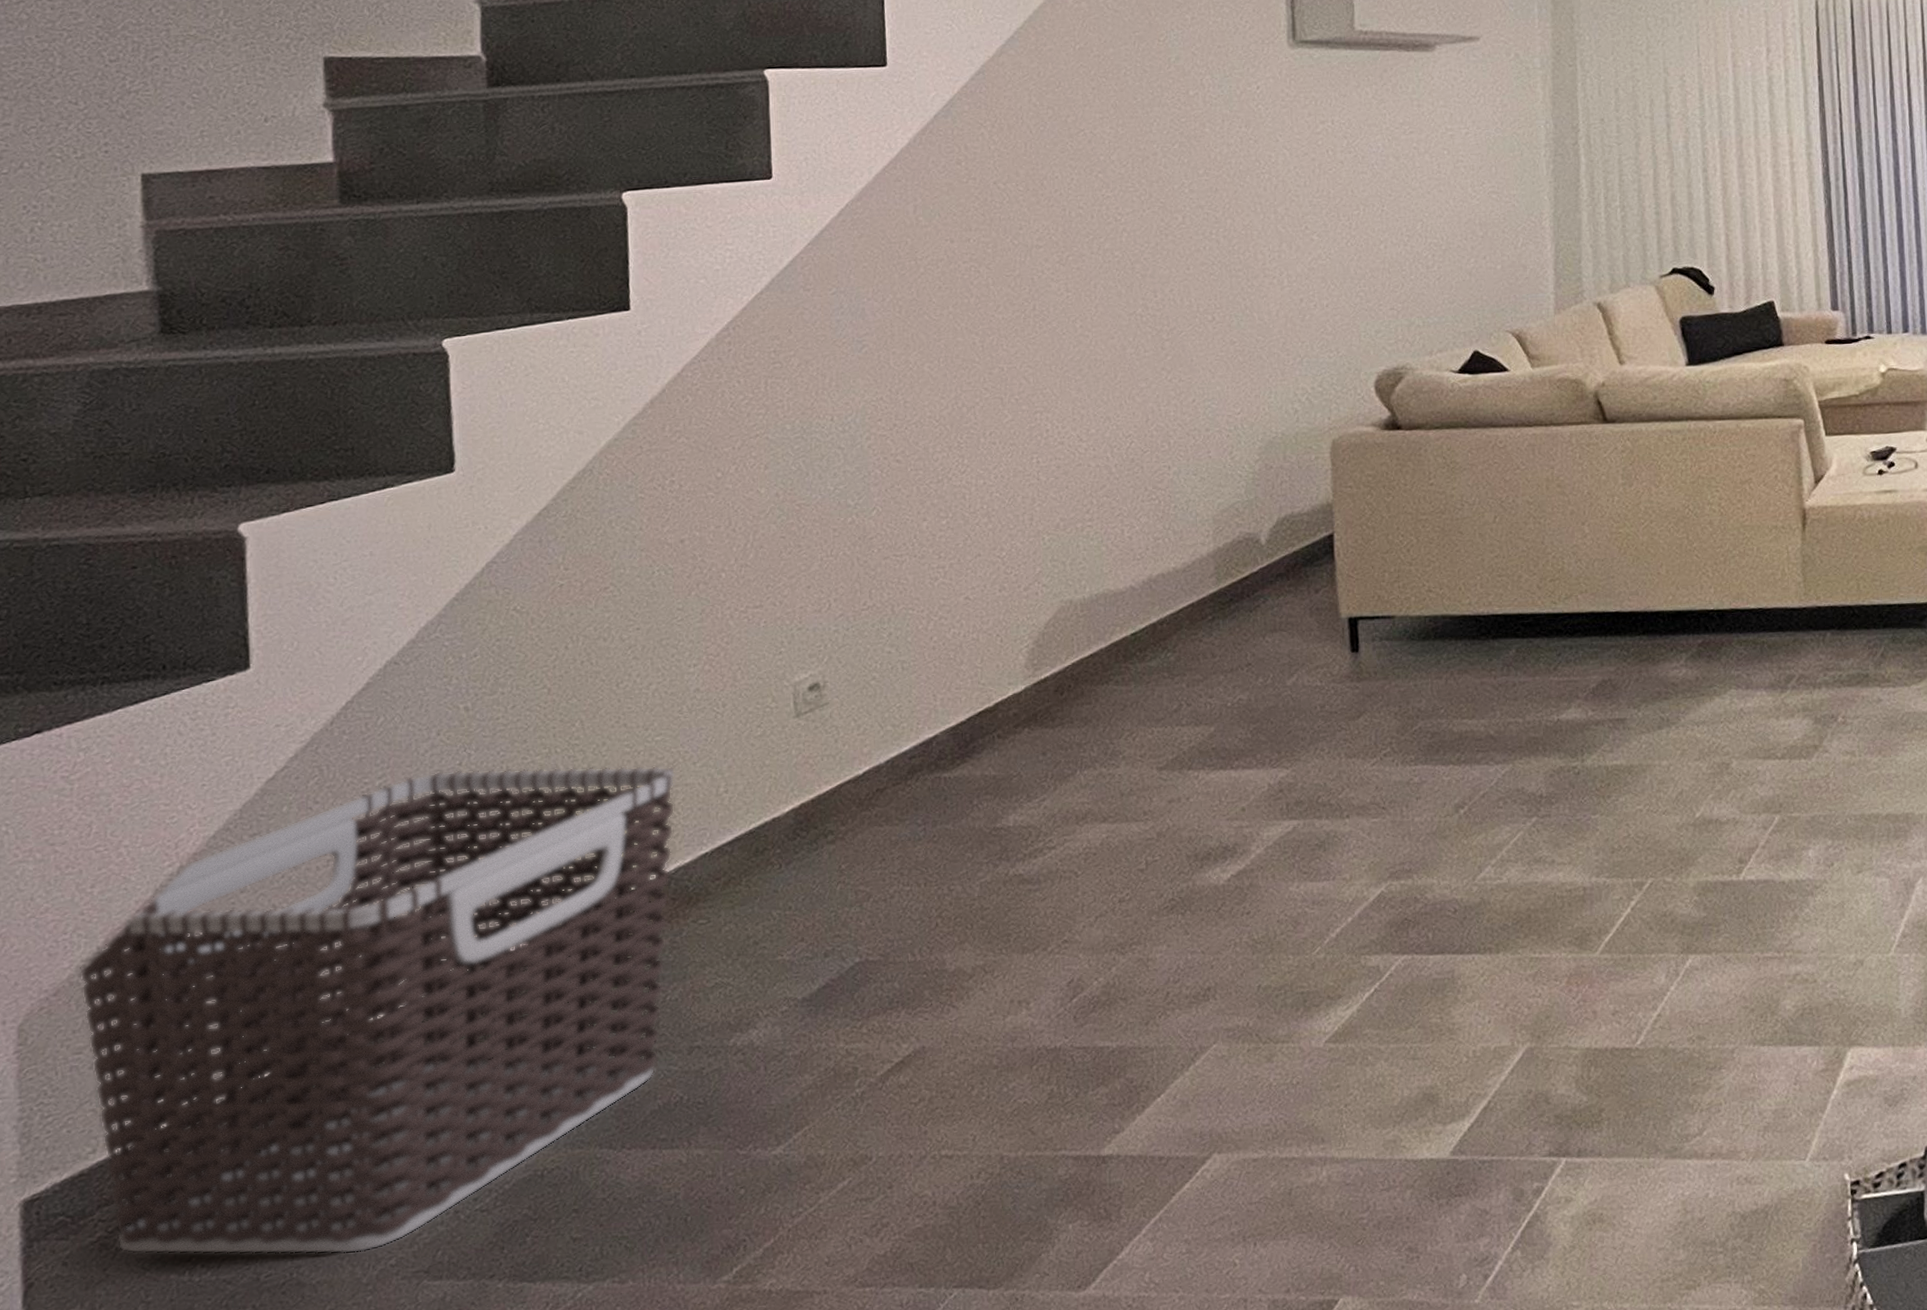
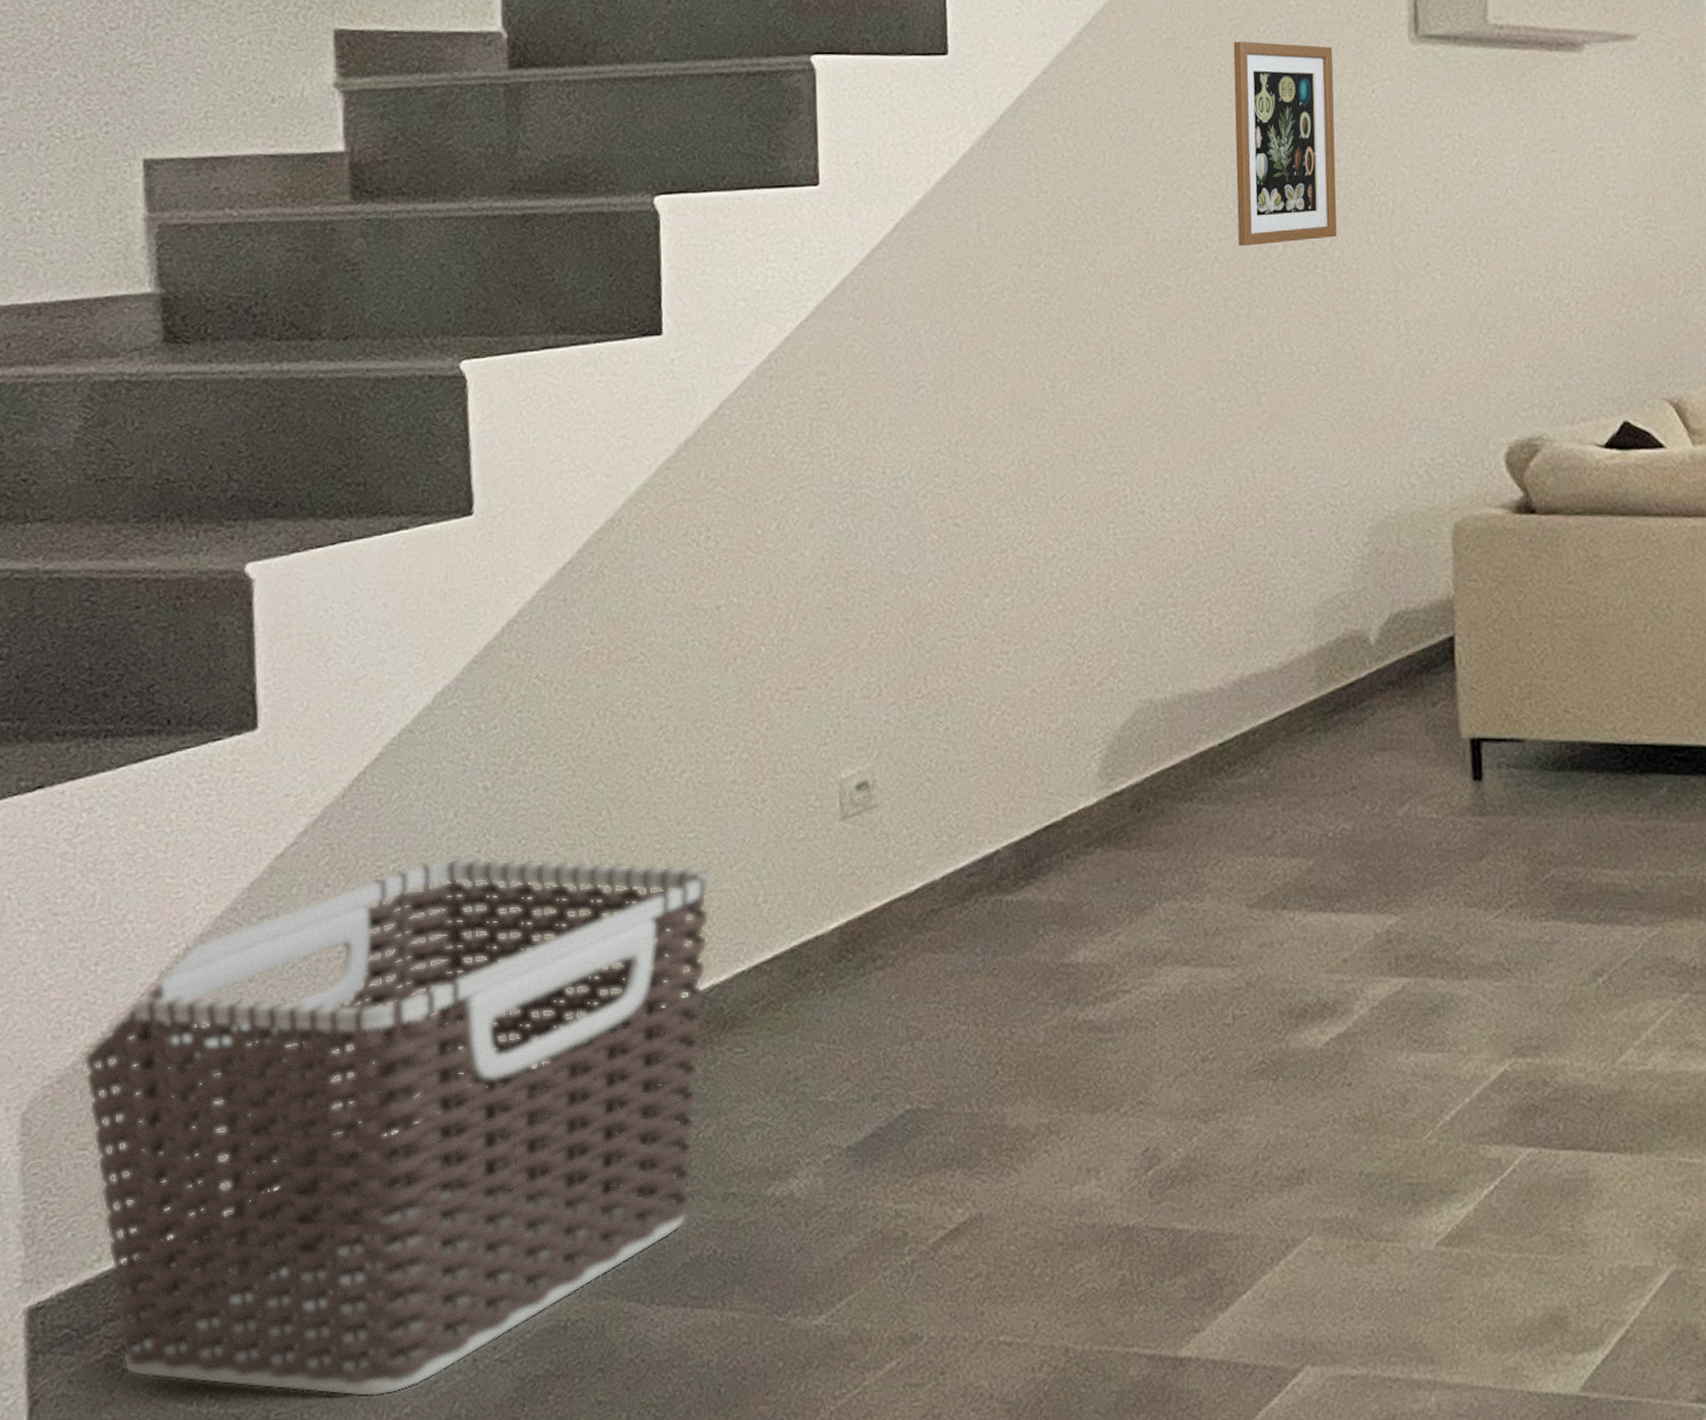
wall art: none [1137,49,1228,218] -> present [1233,41,1337,246]

